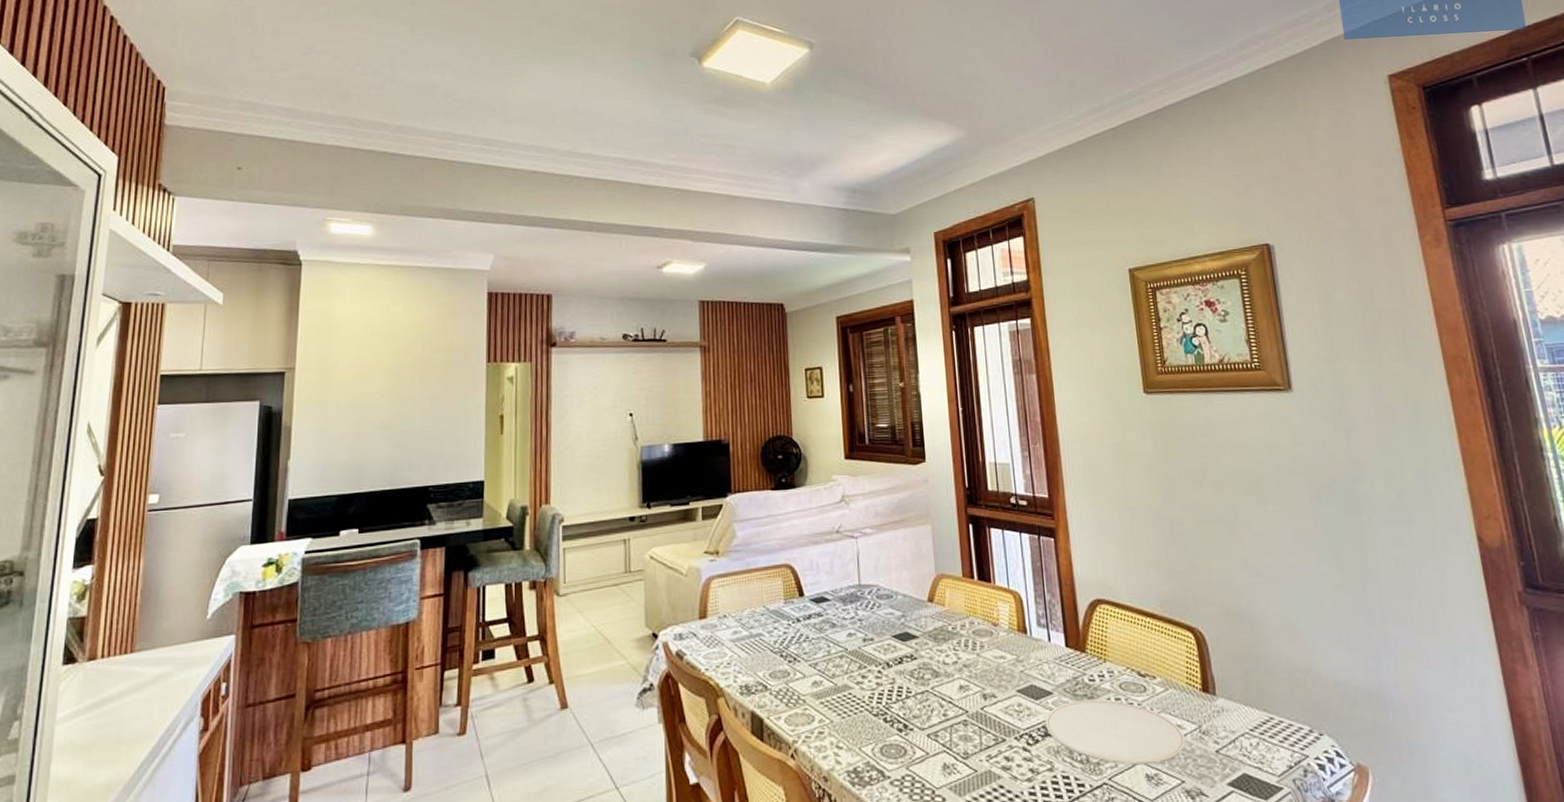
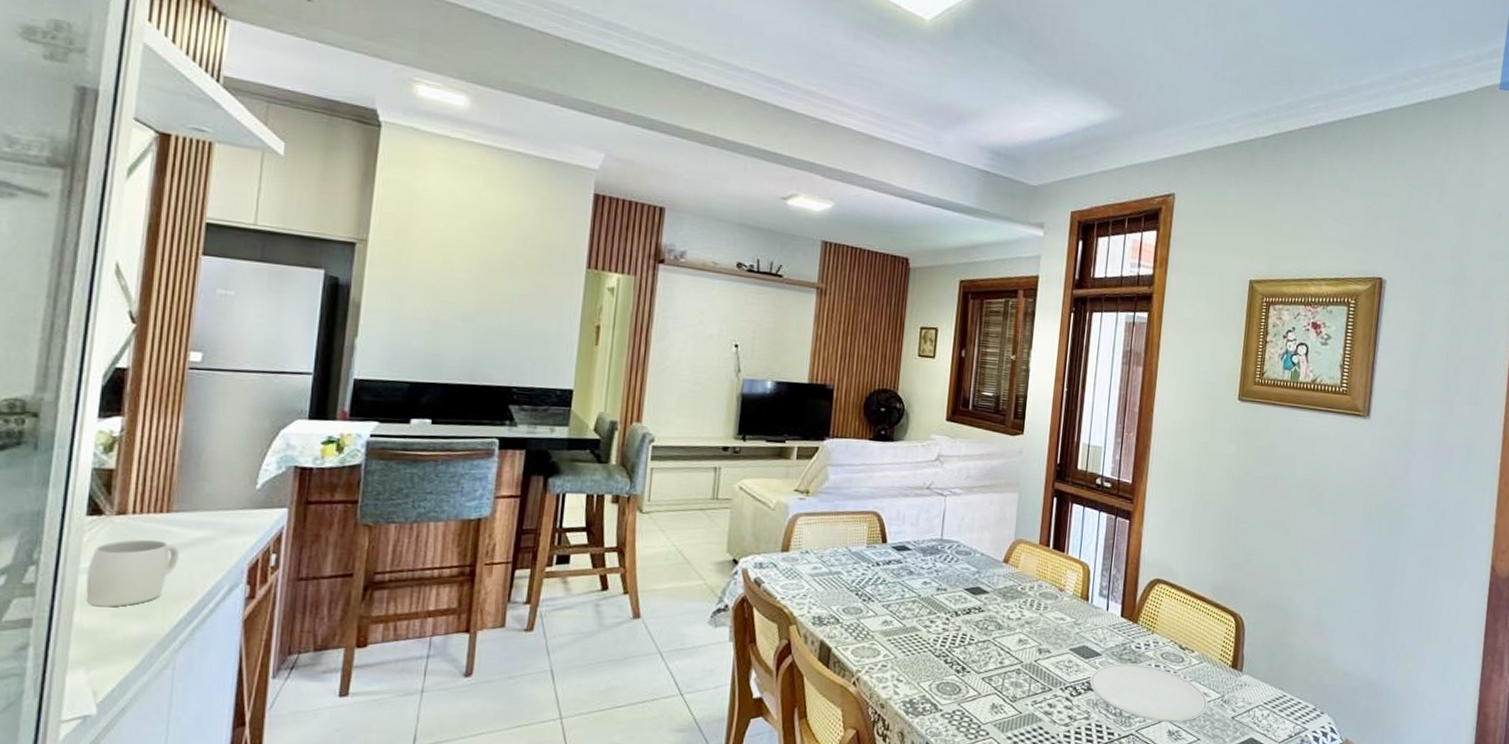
mug: none [61,681,141,756] -> present [86,539,179,608]

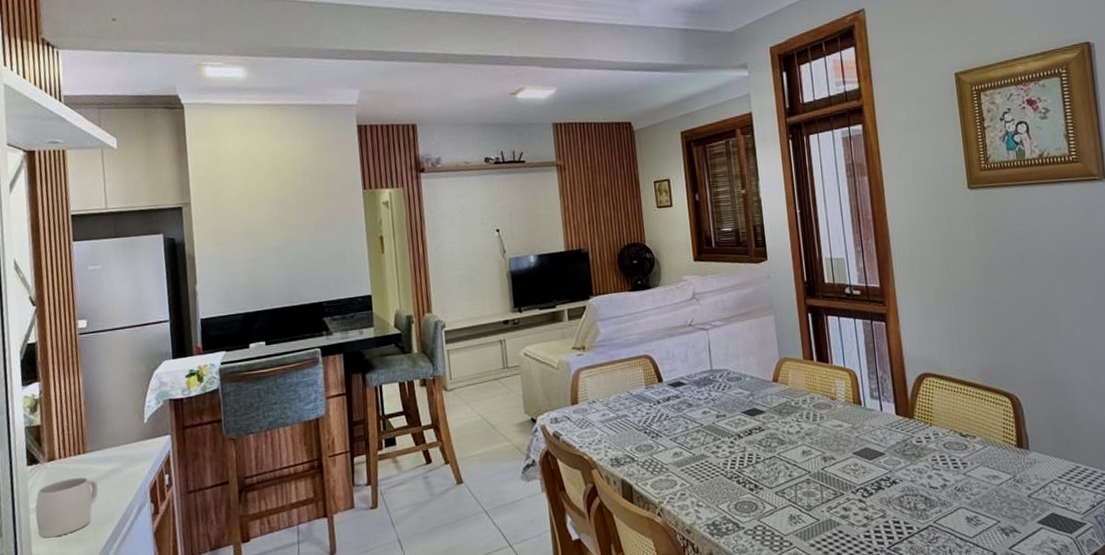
plate: present [1089,663,1209,723] -> none [878,457,1001,510]

